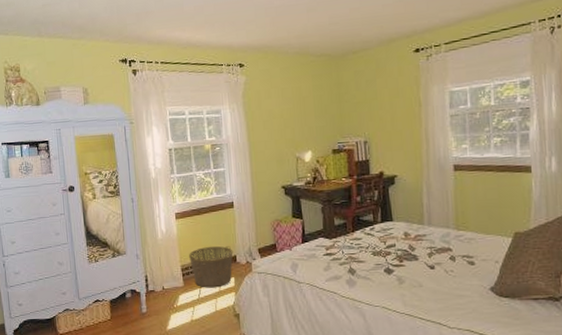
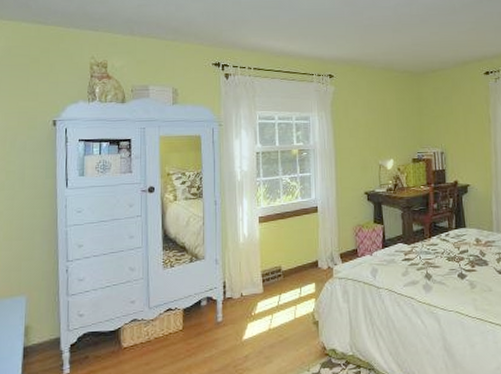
basket: present [188,245,234,288] -> none [269,250,315,295]

